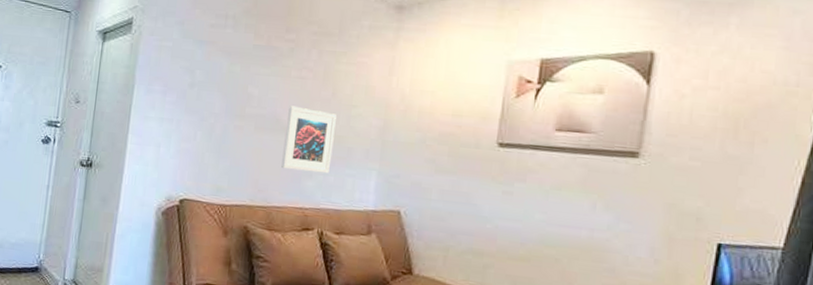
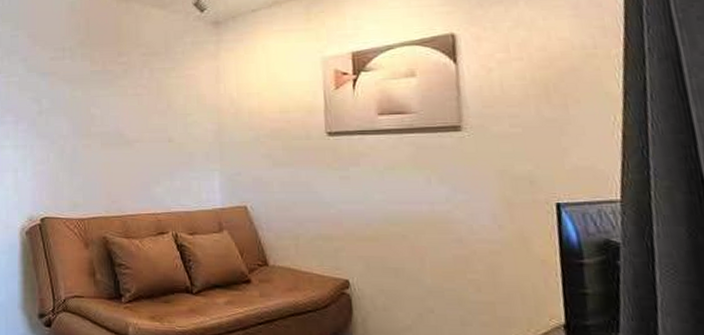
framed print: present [281,105,337,174] -> none [129,120,176,179]

